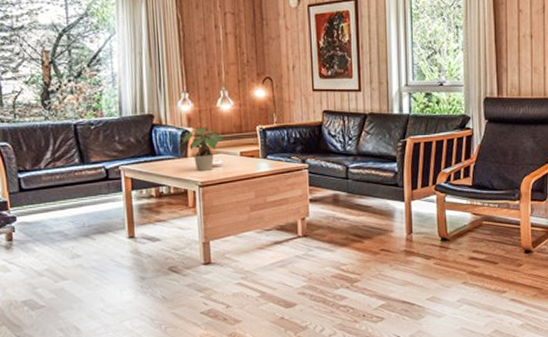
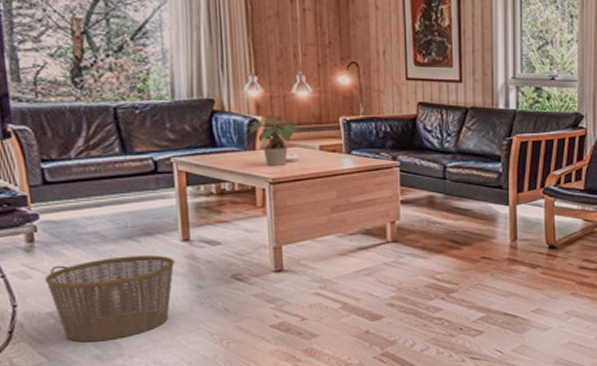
basket: none [20,251,123,327] -> present [44,255,175,343]

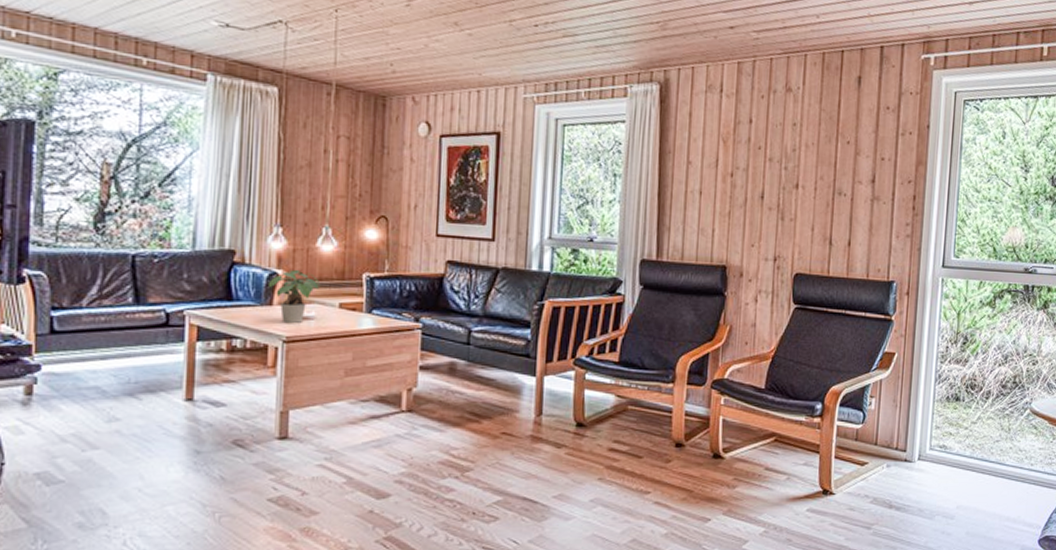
basket: present [44,255,175,343] -> none [37,414,175,508]

